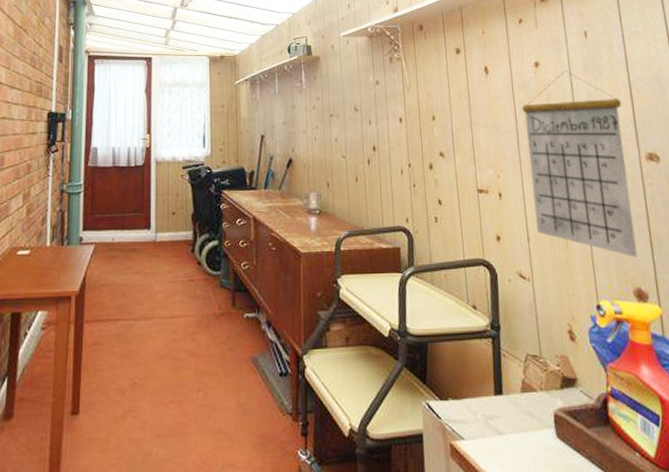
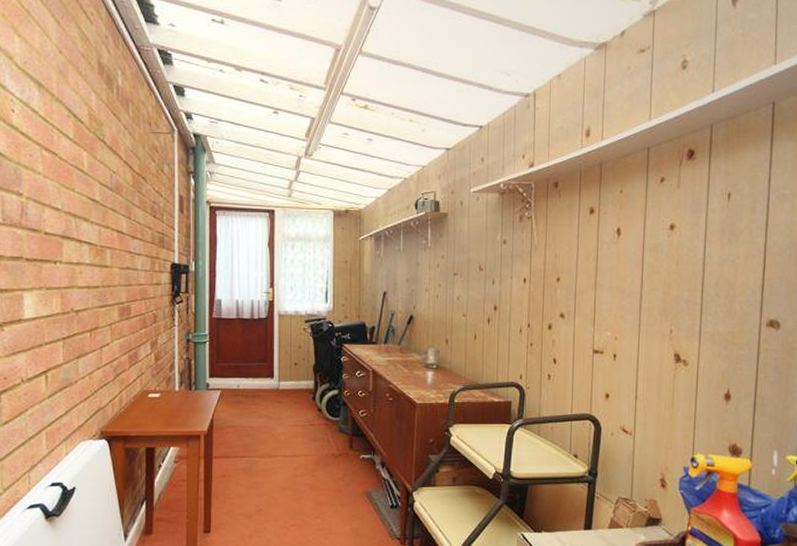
calendar: present [522,71,638,258] -> none [645,234,753,417]

